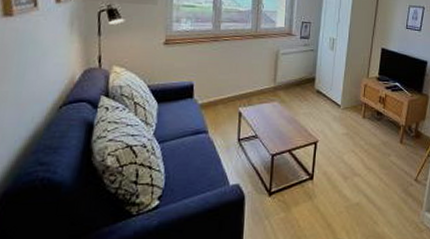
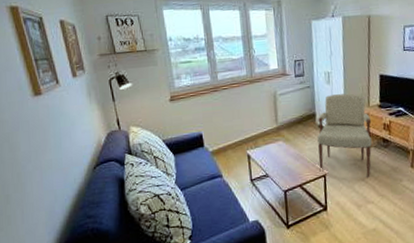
armchair: none [311,61,369,149] -> present [317,93,372,177]

